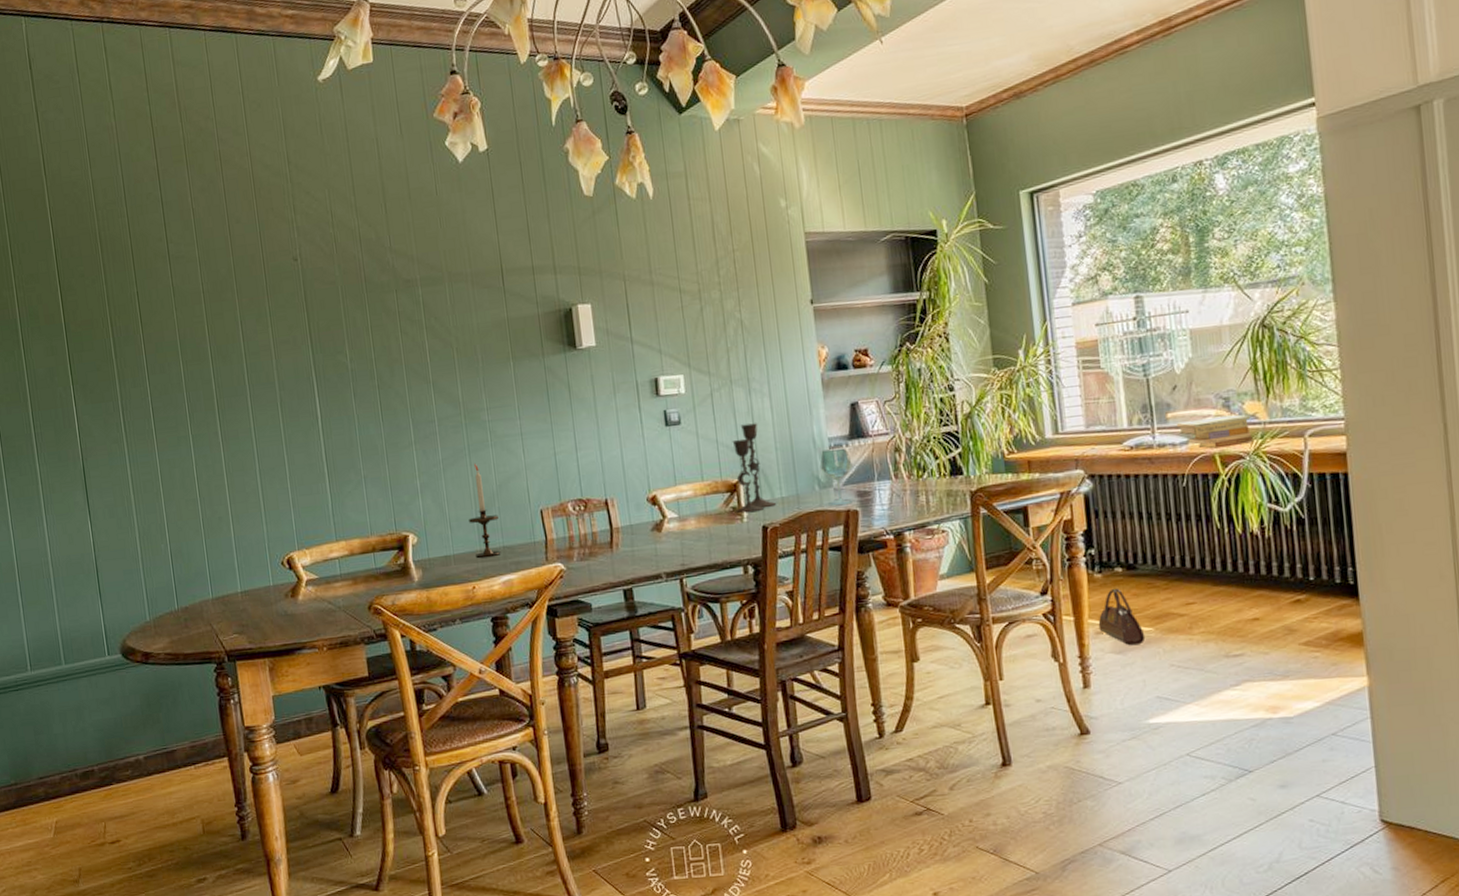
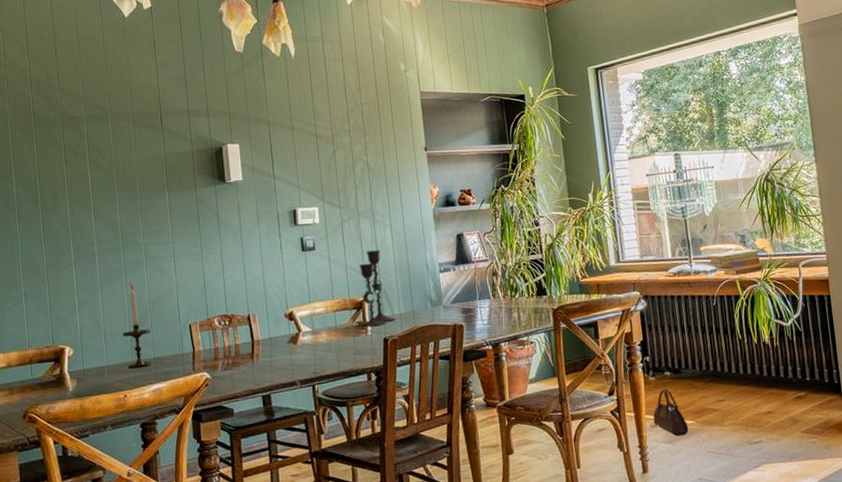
wine glass: present [820,448,854,506] -> none [432,272,460,321]

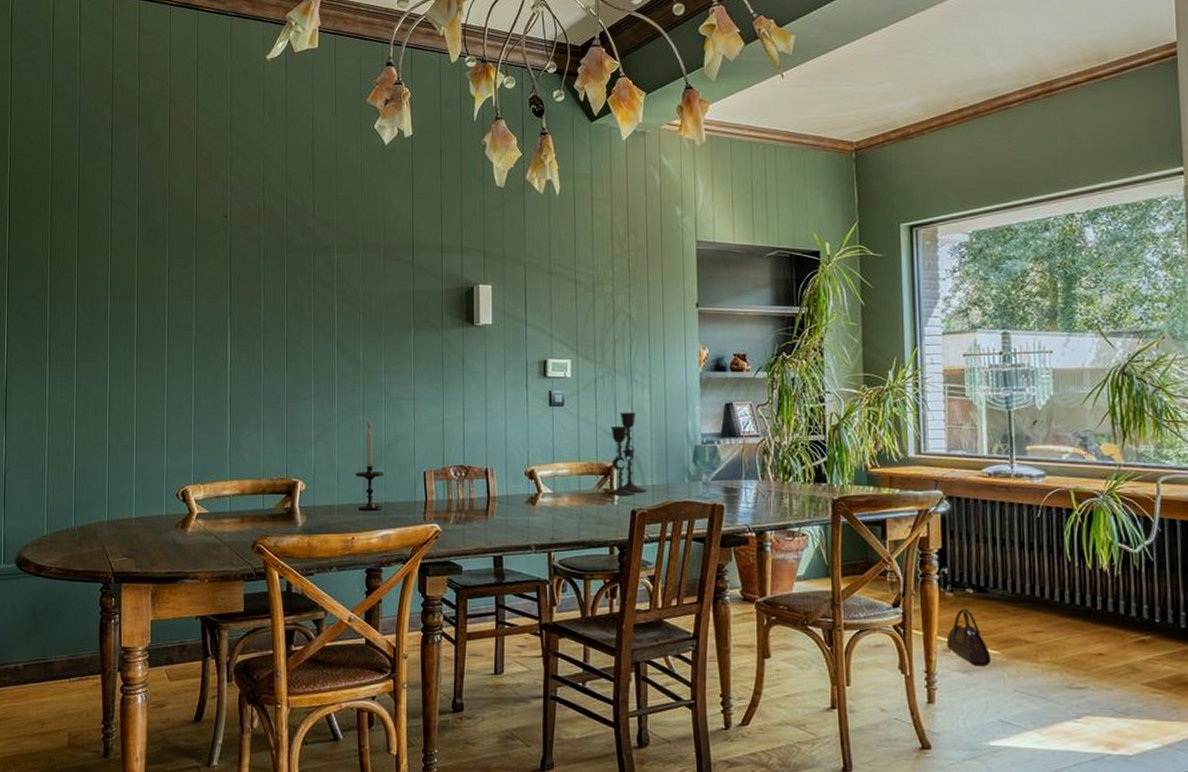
wine glass: none [432,272,460,321] -> present [691,445,722,499]
books: present [708,249,763,276] -> none [1035,454,1108,484]

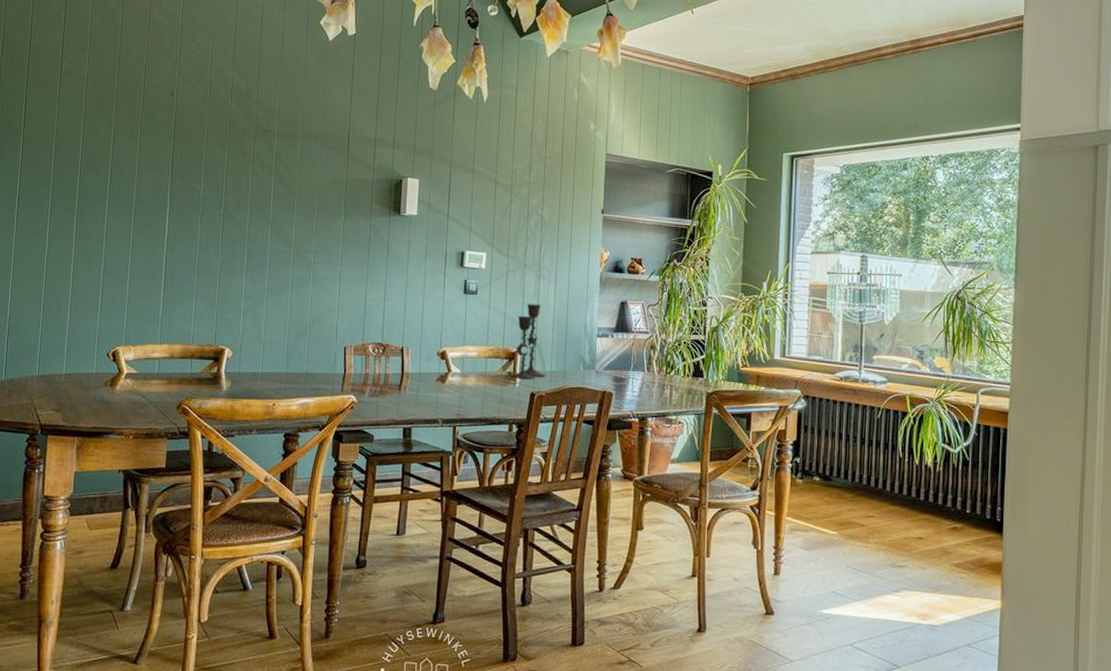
candlestick: present [356,421,384,512] -> none [281,296,307,381]
wine glass: present [691,445,722,499] -> none [587,337,614,387]
handbag: present [946,608,992,667] -> none [793,493,830,545]

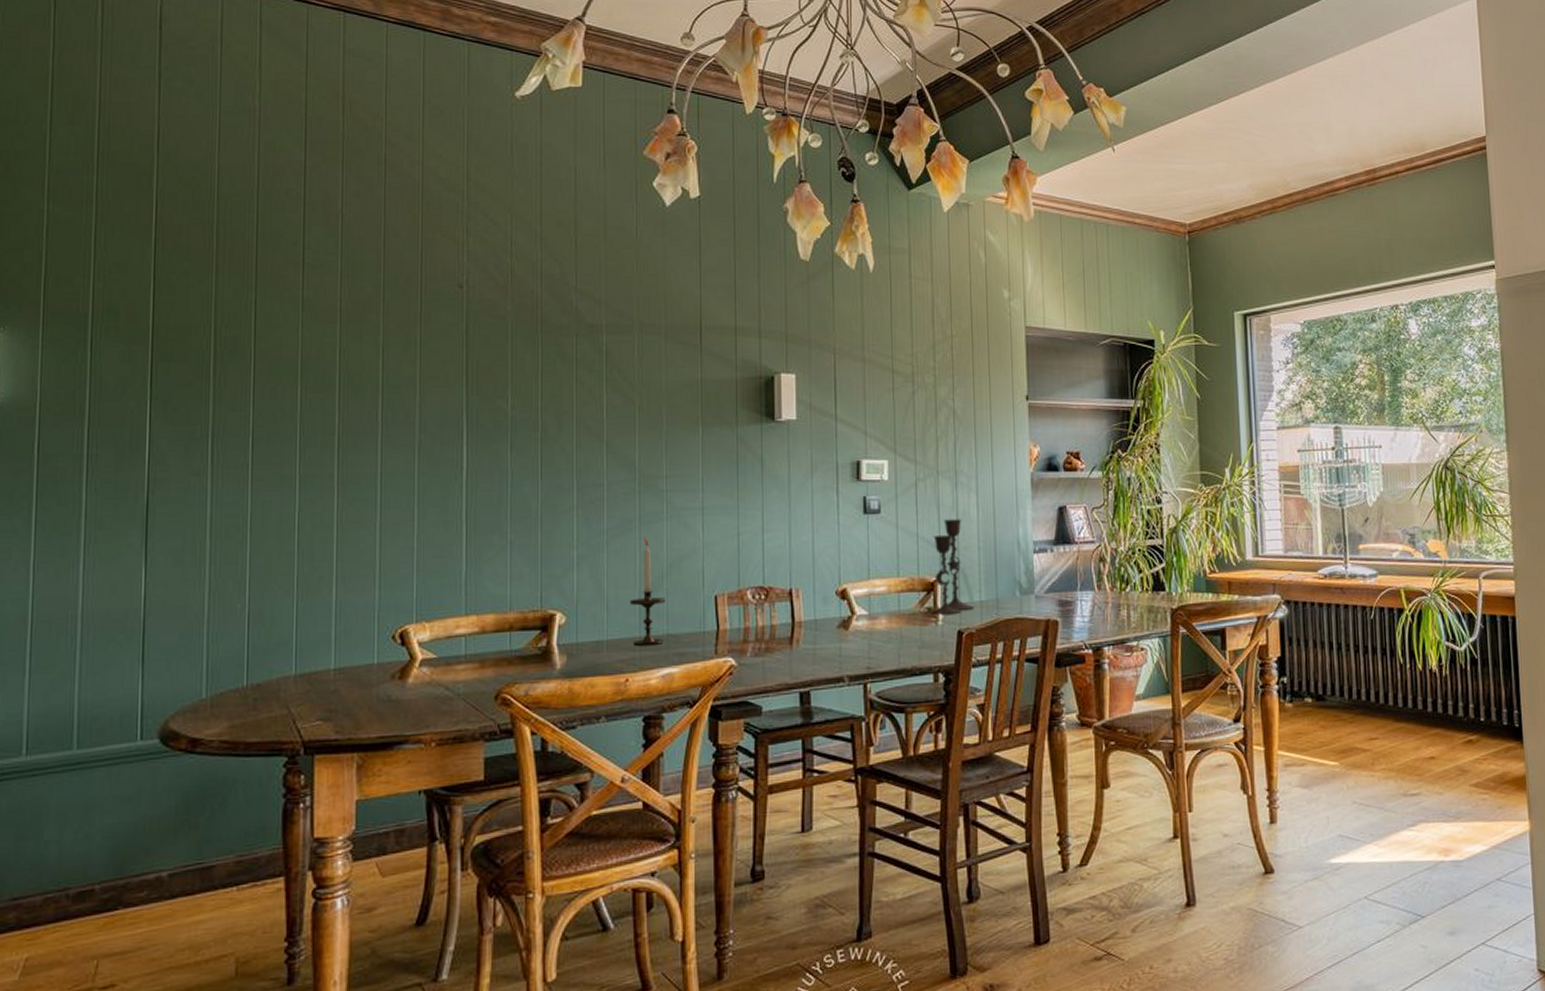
candlestick: none [281,296,307,381] -> present [630,536,665,647]

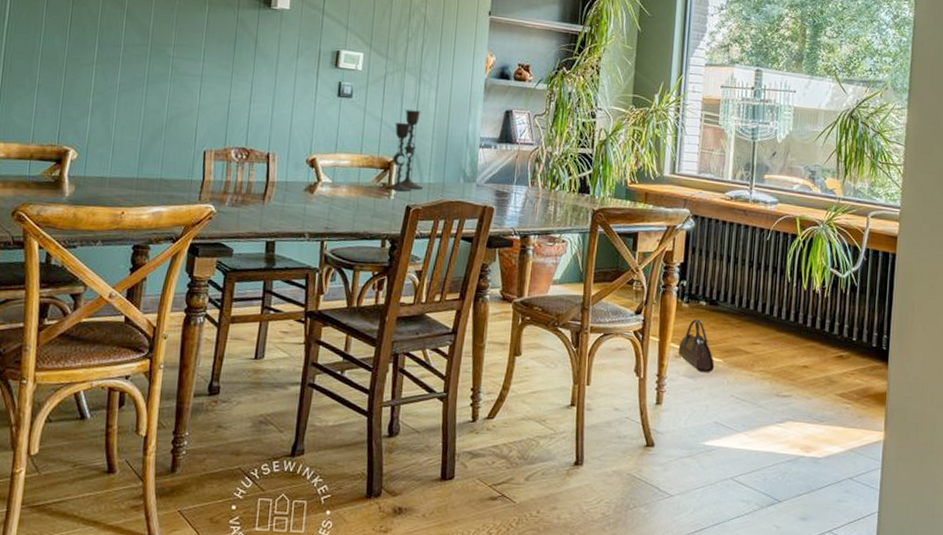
candlestick: present [630,536,665,647] -> none [131,94,162,188]
handbag: none [1287,719,1331,780] -> present [678,319,715,373]

